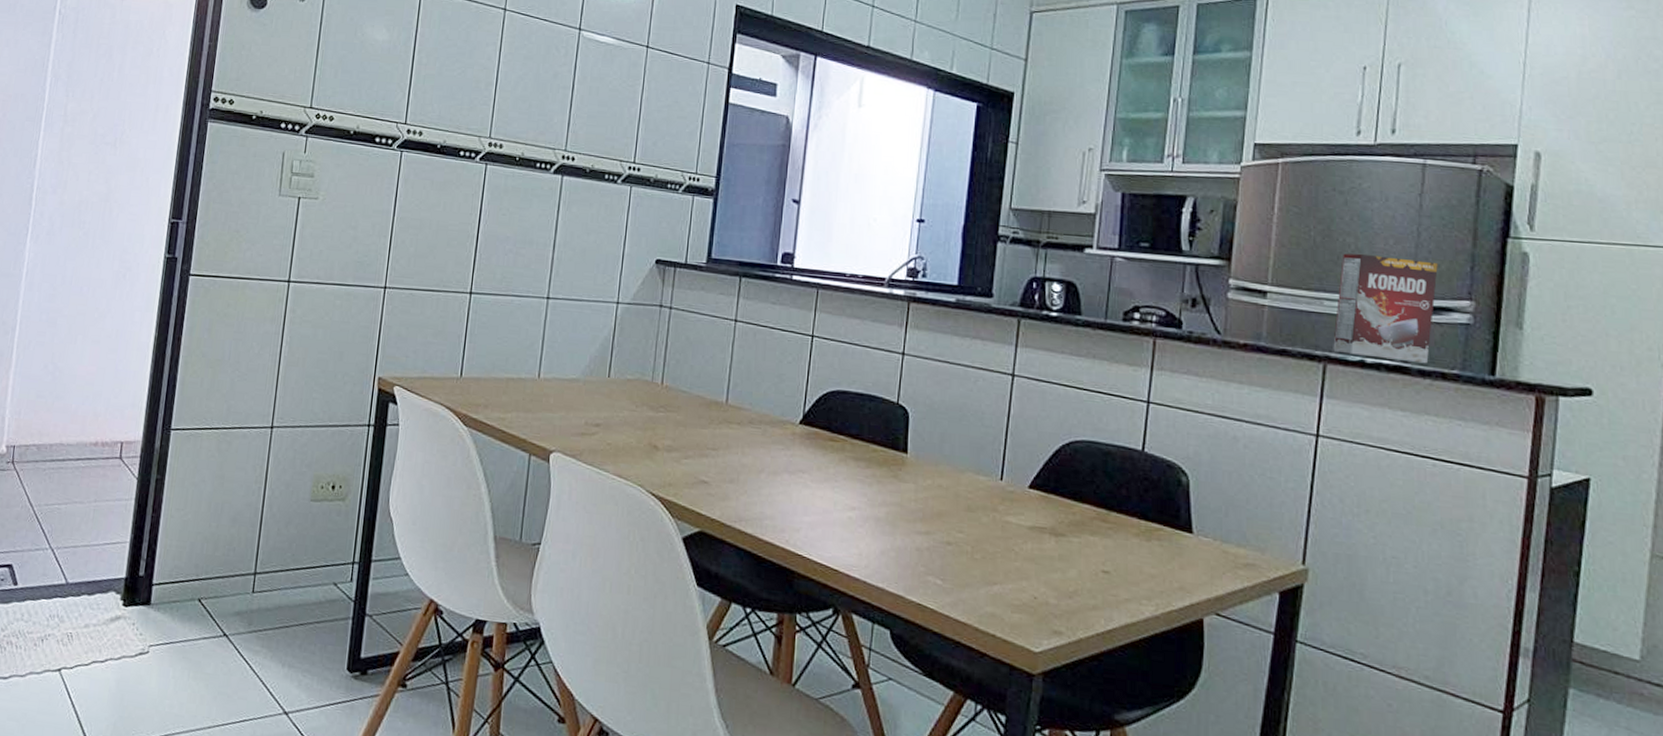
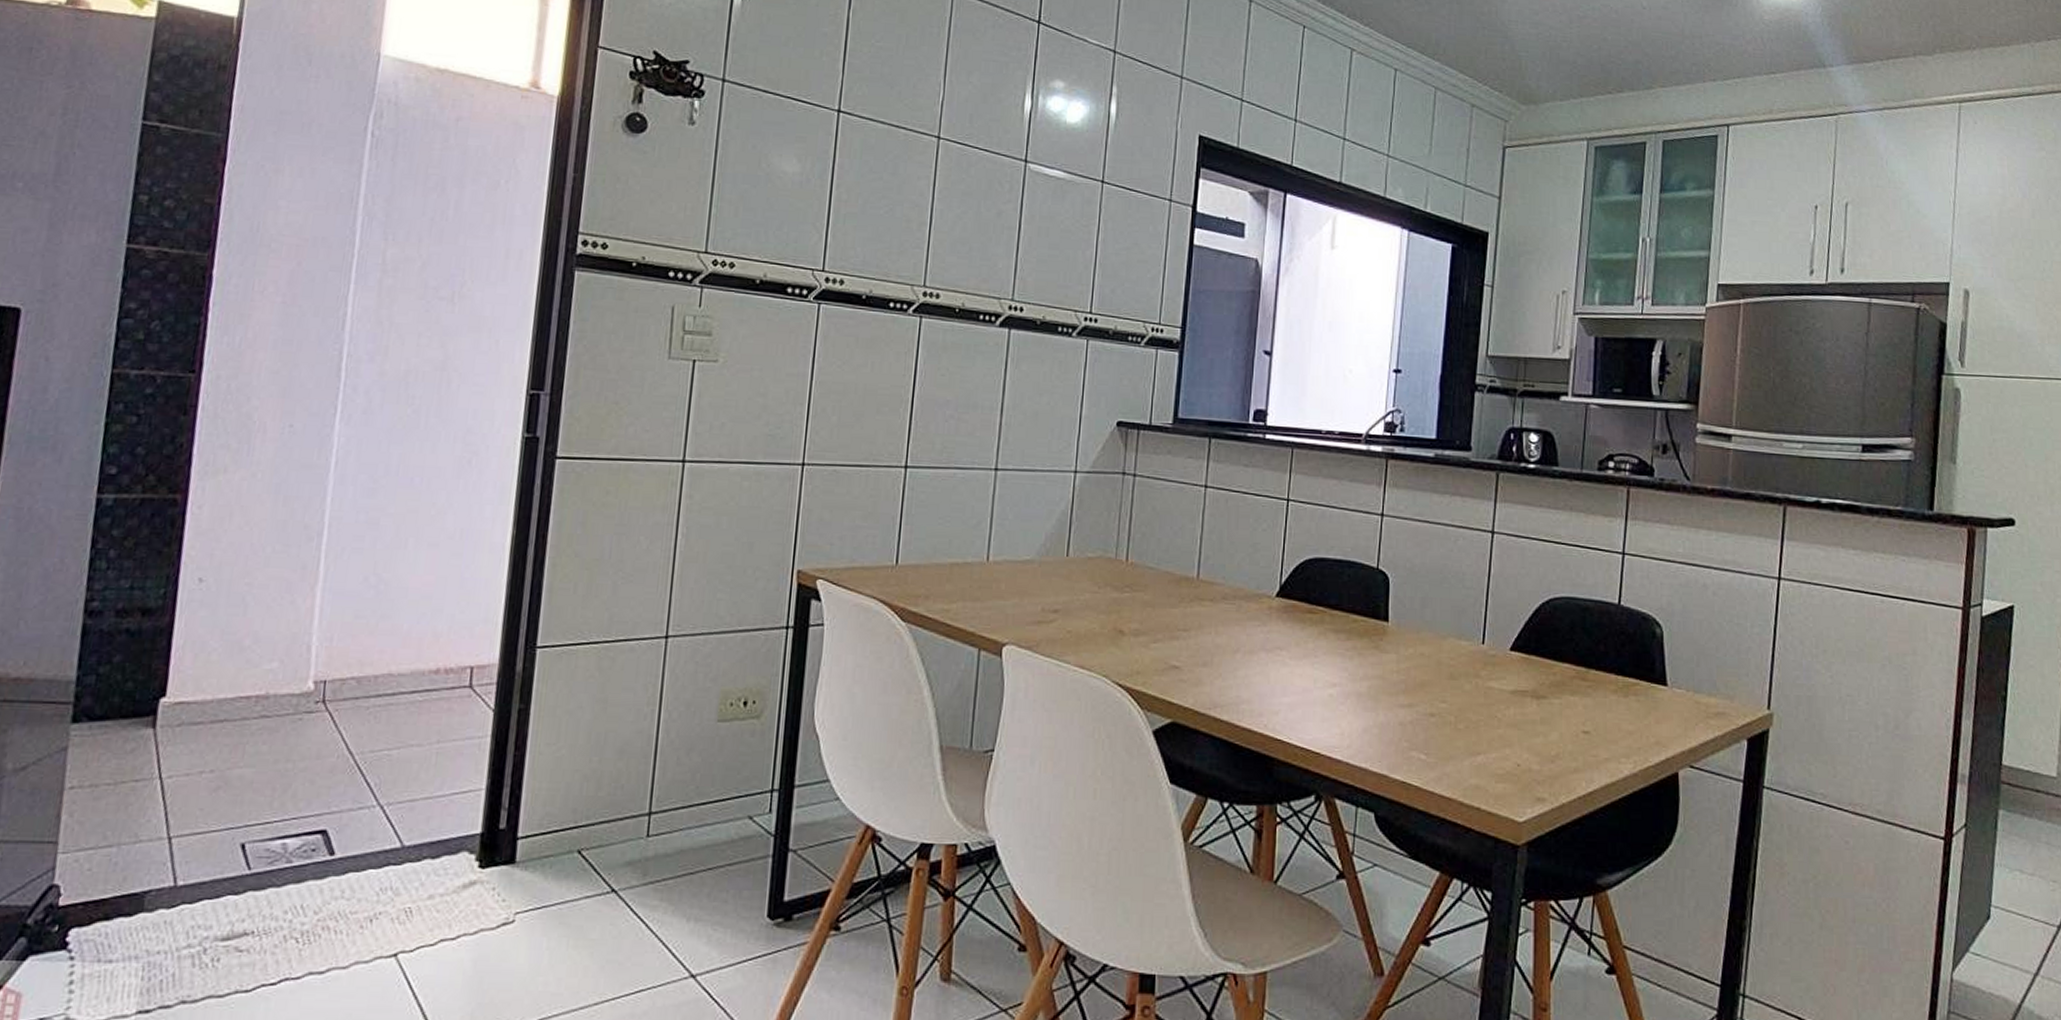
cereal box: present [1333,253,1438,364] -> none [1792,394,1883,502]

